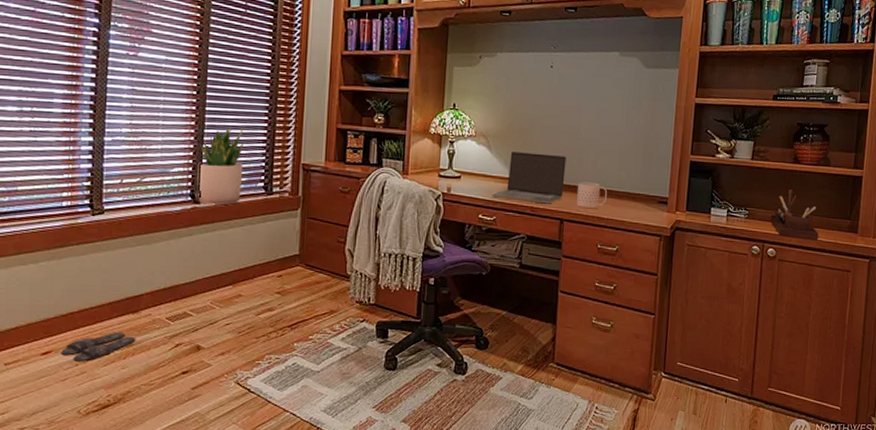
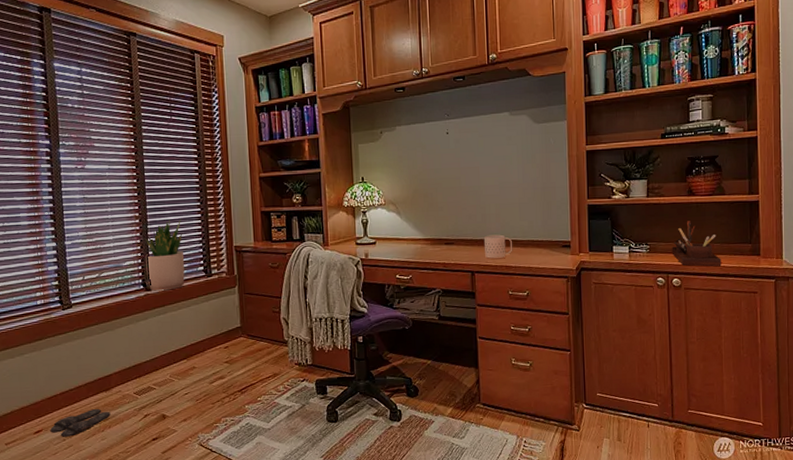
laptop: present [492,152,567,204] -> none [406,213,472,259]

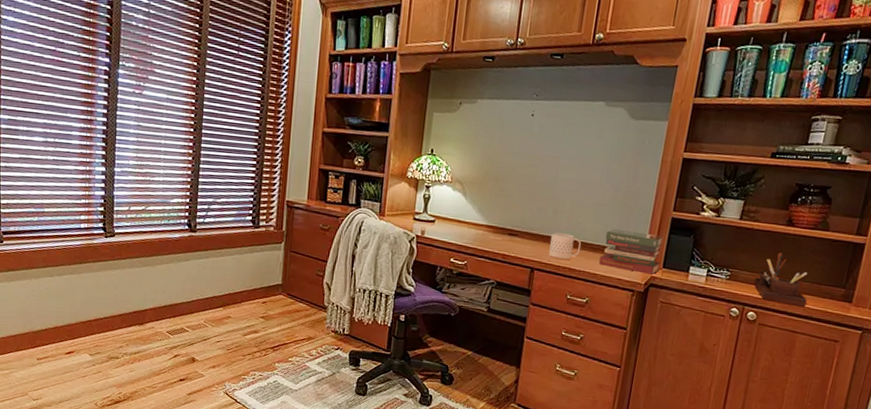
slippers: present [50,408,111,437] -> none [81,340,142,363]
planter: present [144,219,185,291] -> none [193,162,236,235]
books: none [531,222,587,261] -> present [598,228,663,276]

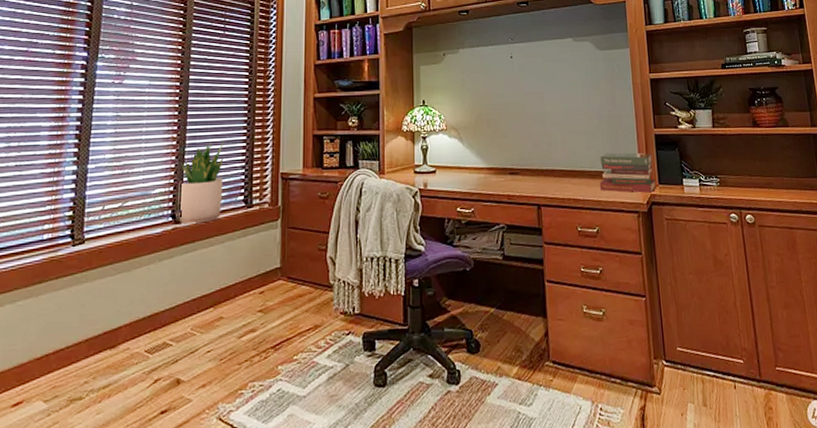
planter: none [193,162,236,235] -> present [178,141,225,224]
mug: present [548,232,582,260] -> none [549,164,581,192]
desk organizer: present [753,253,808,308] -> none [742,153,793,203]

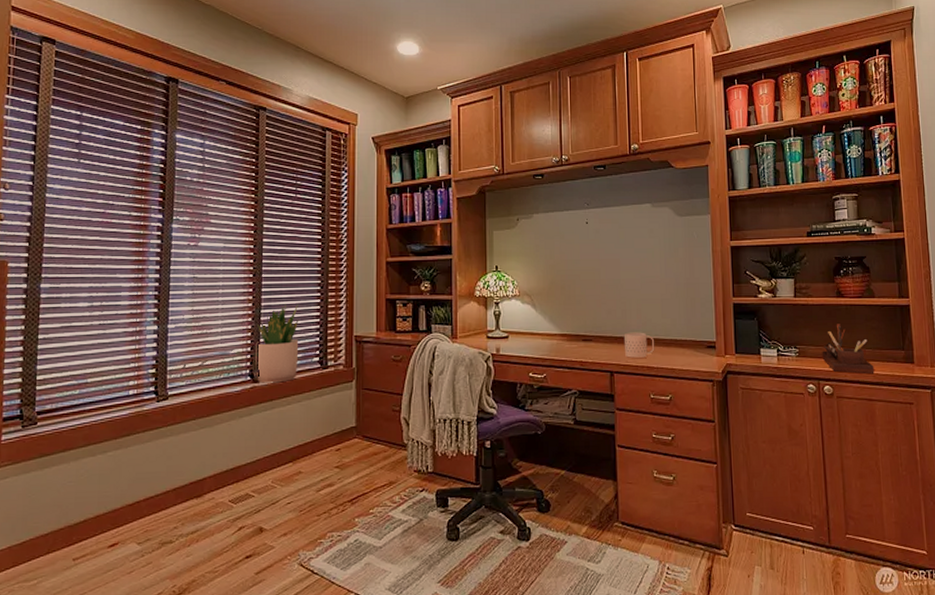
mug: none [549,164,581,192] -> present [623,332,655,359]
books: present [599,152,657,194] -> none [674,321,733,363]
desk organizer: none [742,153,793,203] -> present [822,324,875,375]

